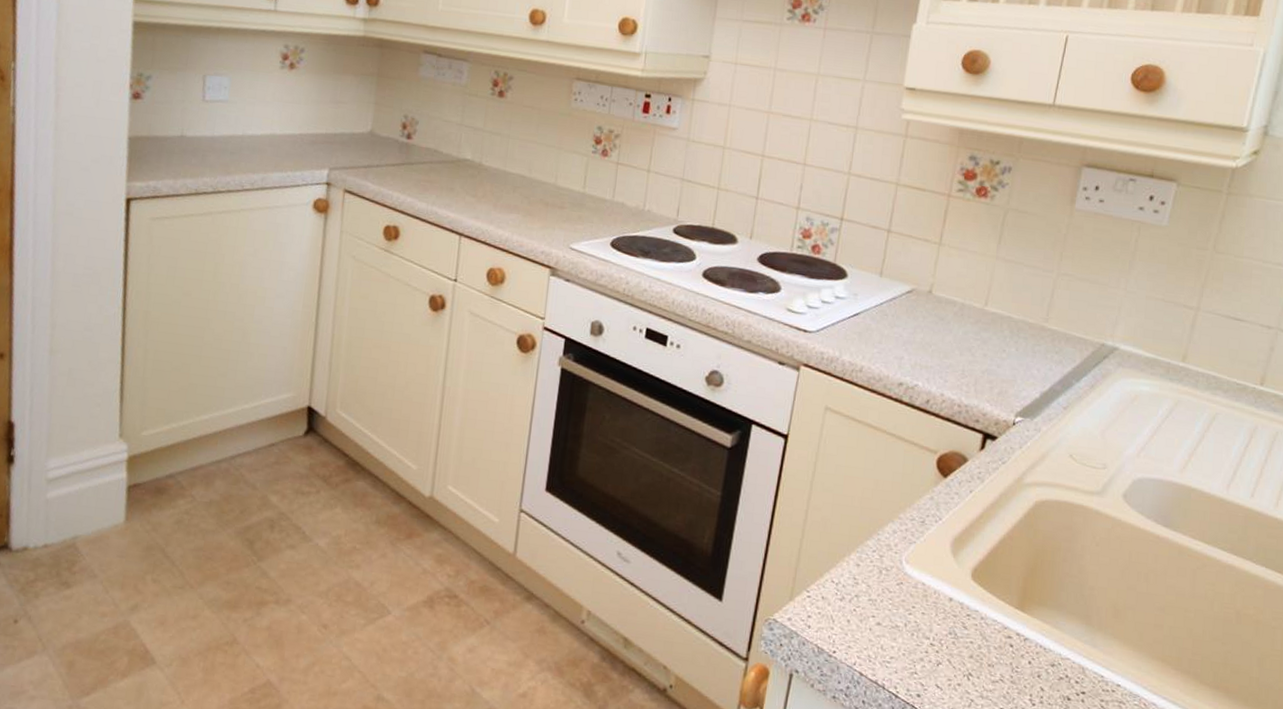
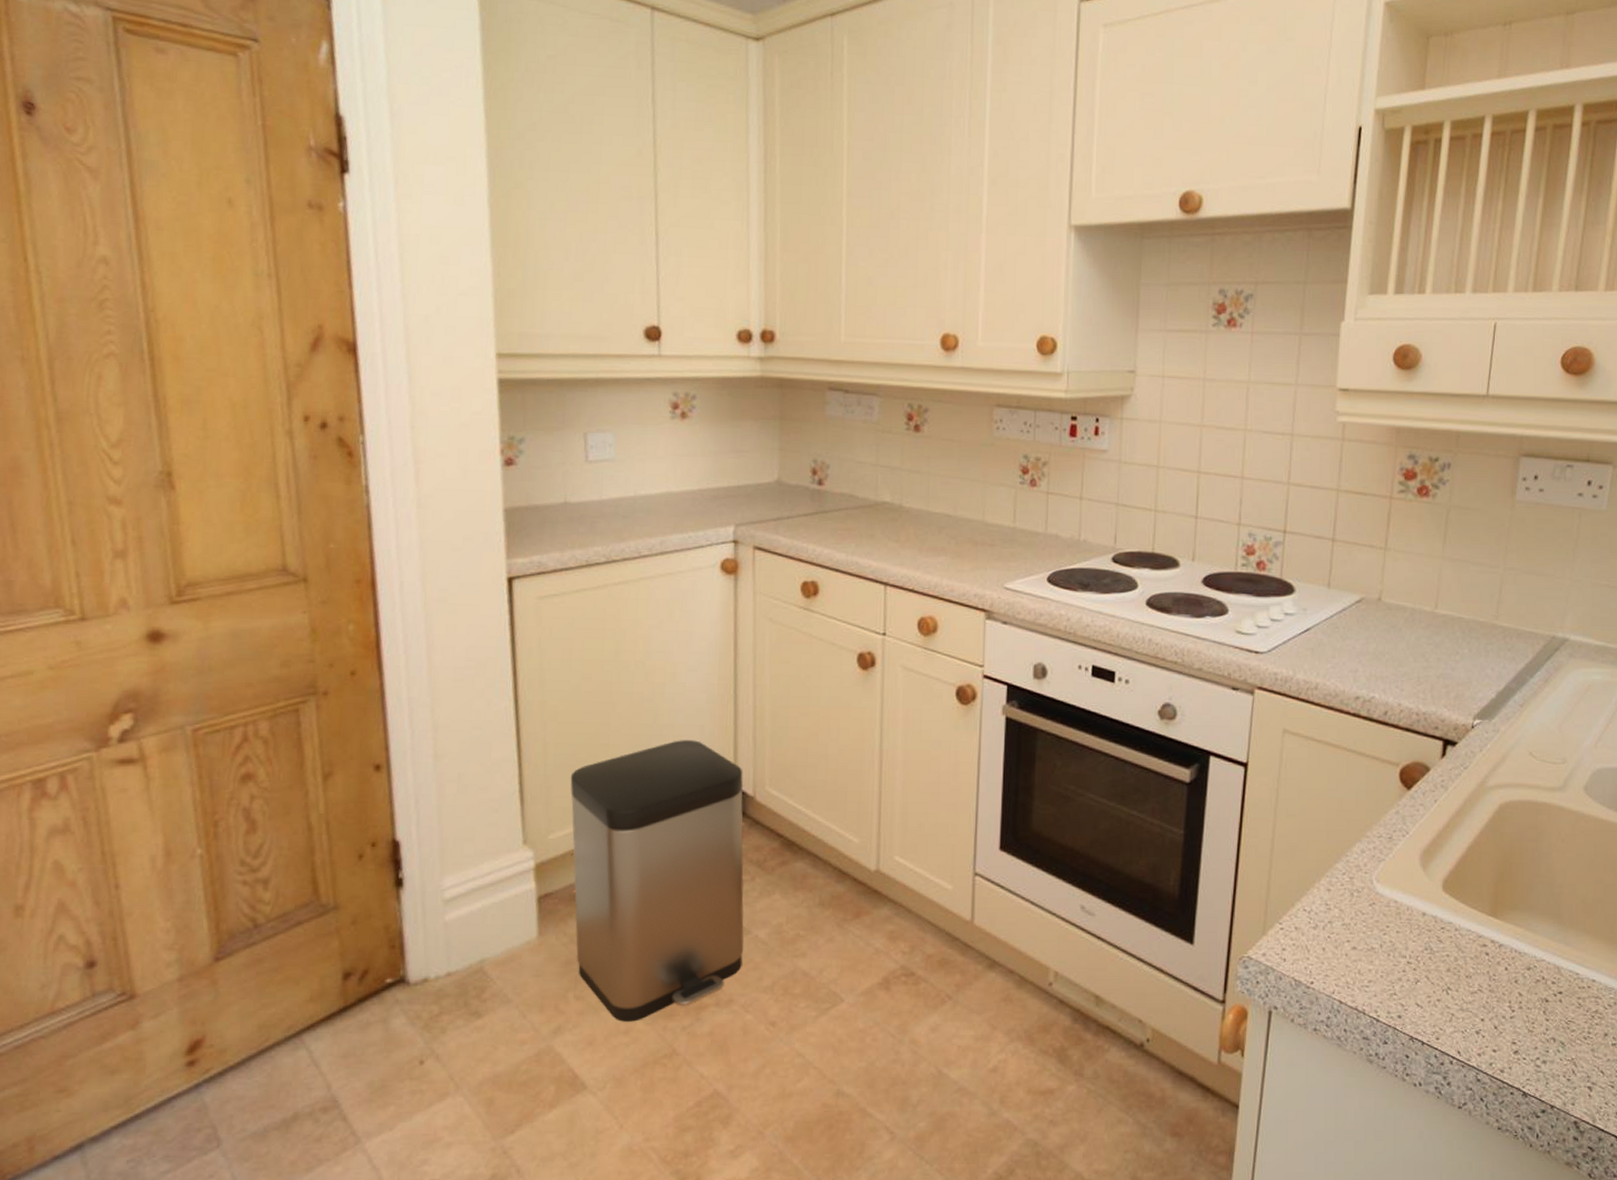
pedal bin: none [157,358,318,608] -> present [570,740,744,1022]

